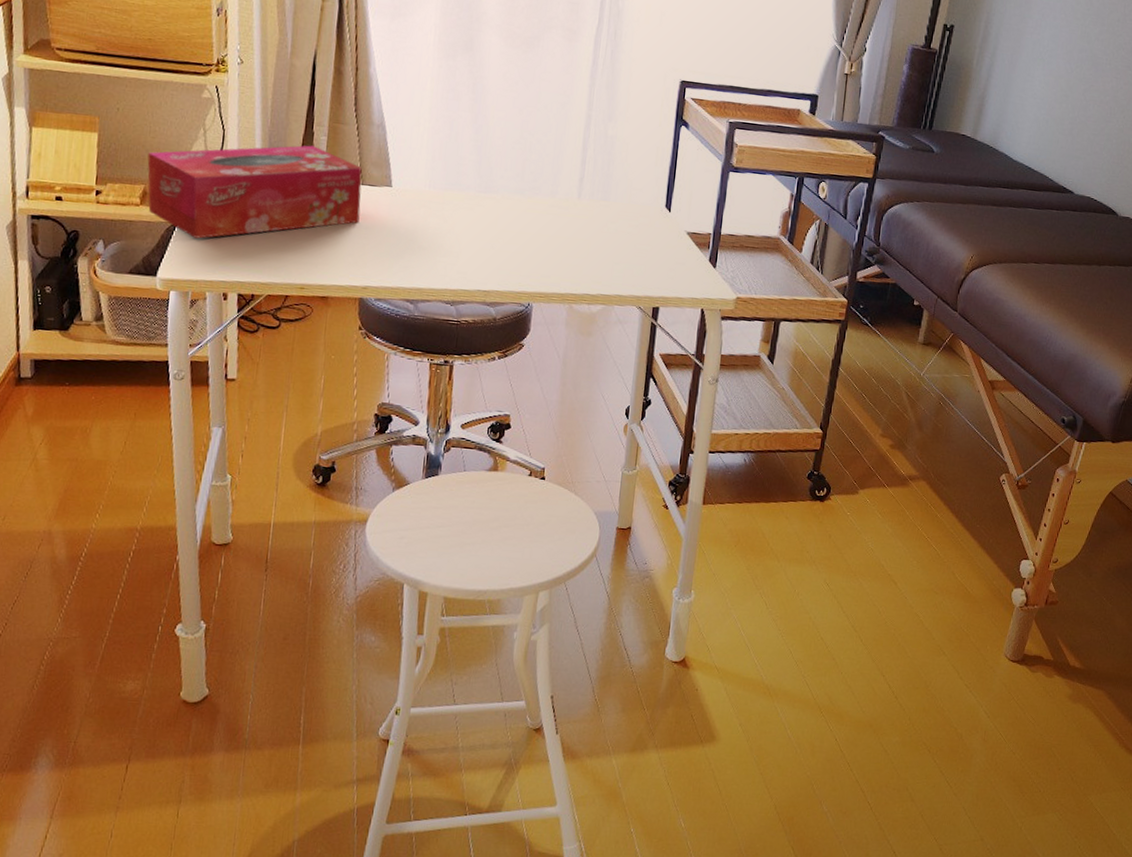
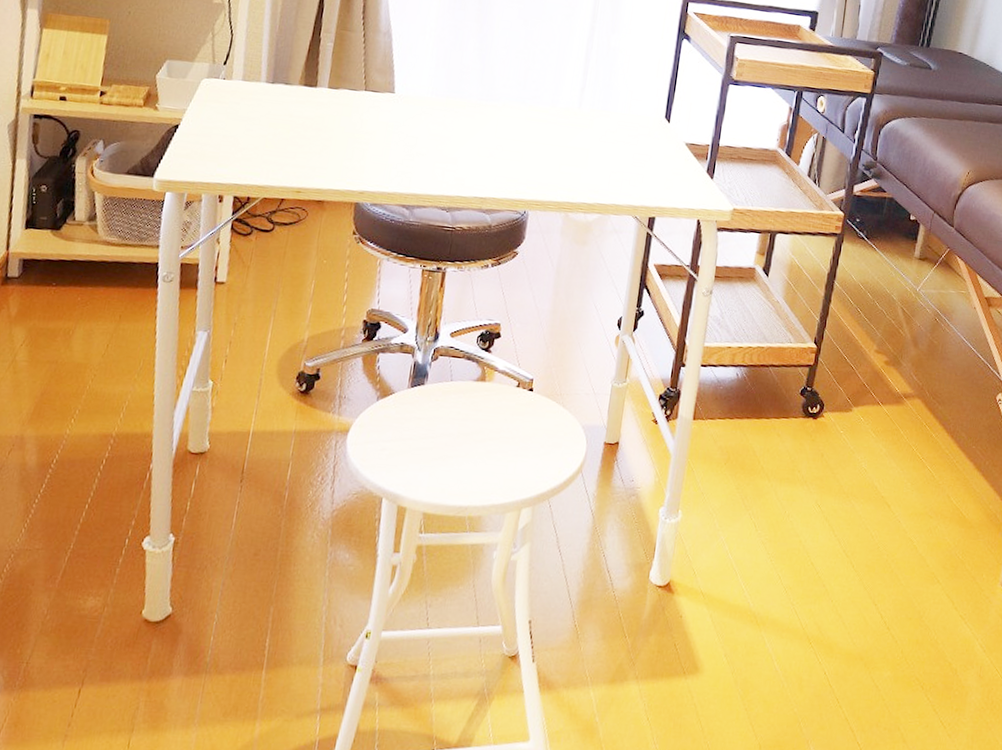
tissue box: present [147,145,362,239] -> none [151,51,366,141]

